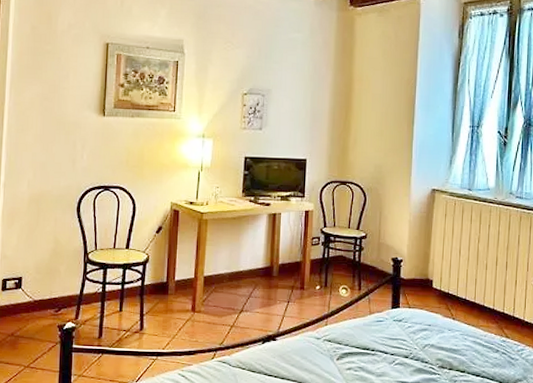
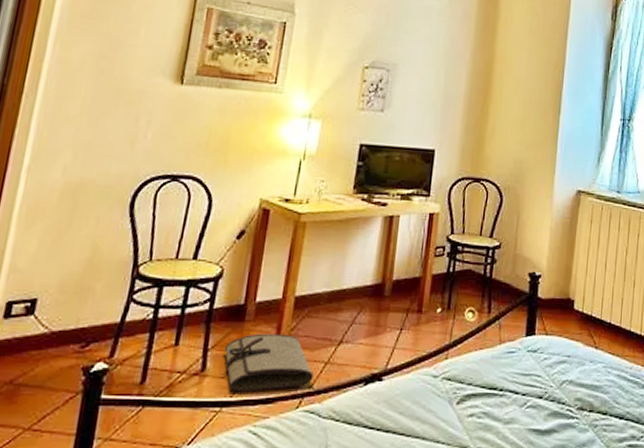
tool roll: none [155,303,223,347] -> present [224,333,314,393]

